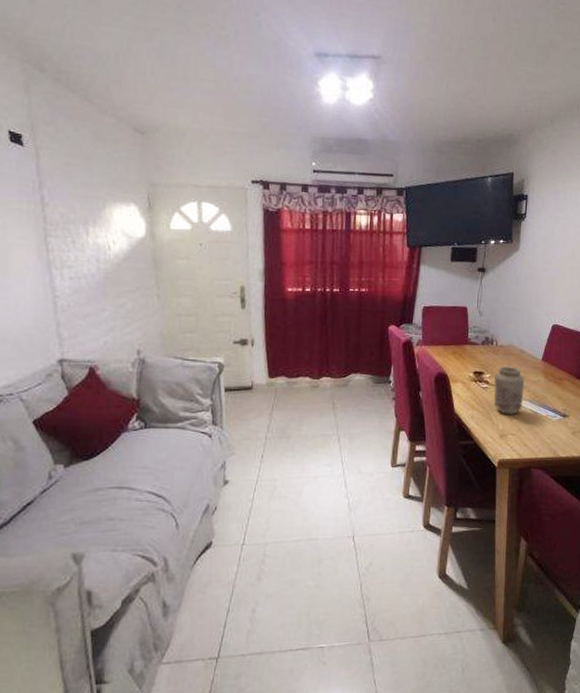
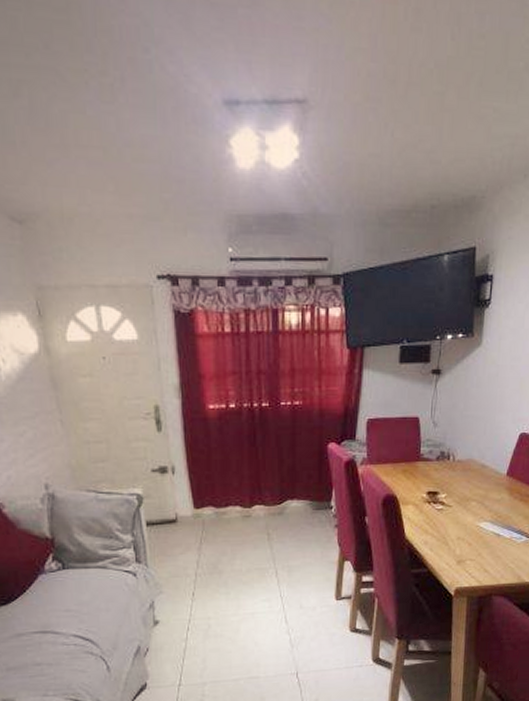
vase: present [493,366,525,415] -> none [450,484,486,538]

